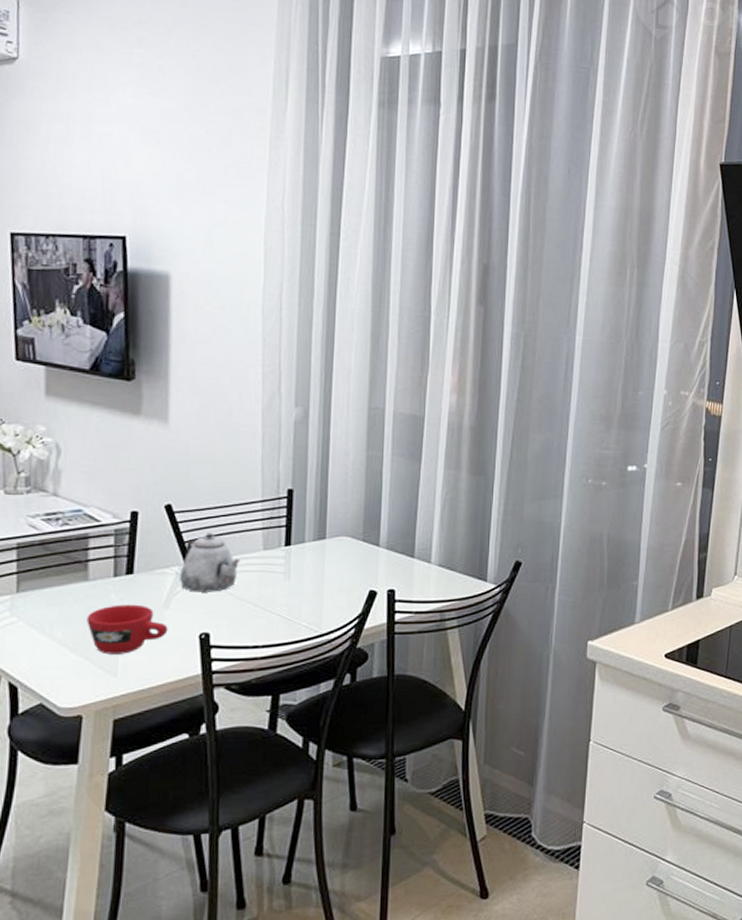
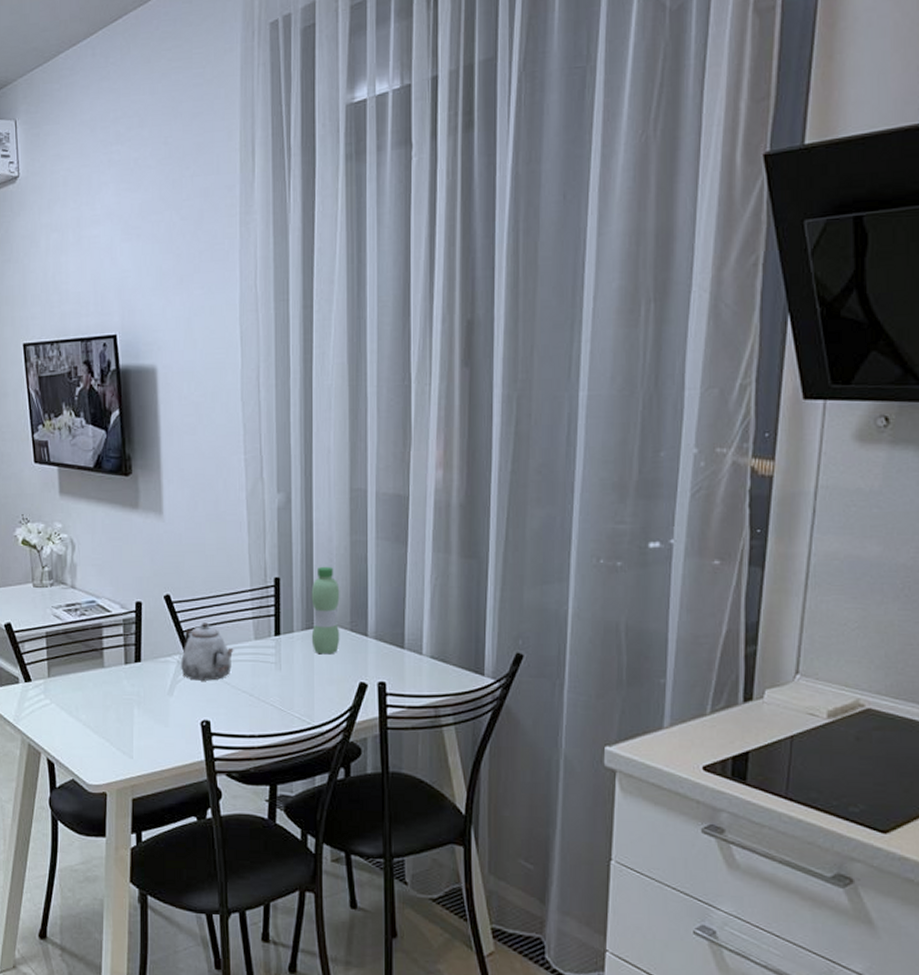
cup: present [86,604,168,655] -> none [105,690,173,738]
water bottle: none [323,479,354,564] -> present [311,566,340,655]

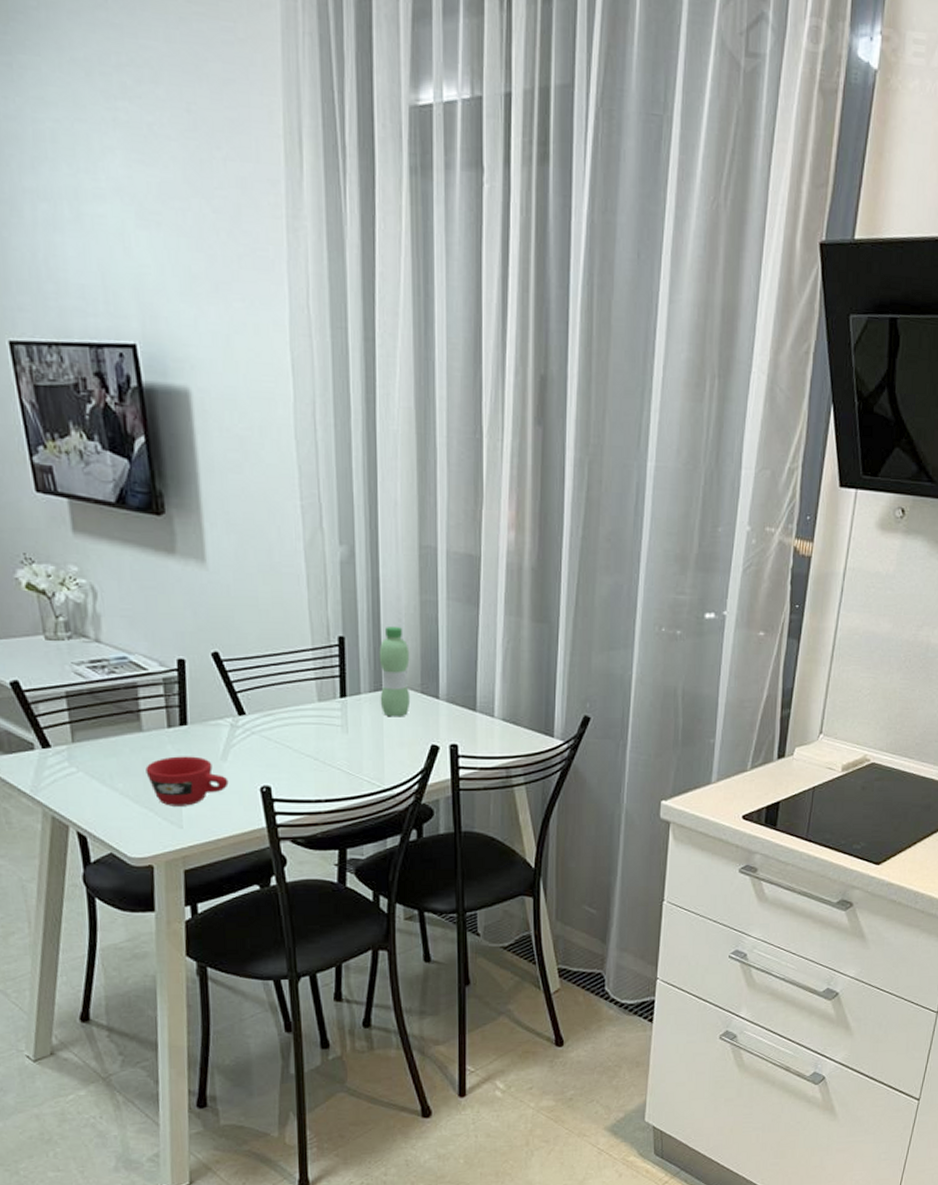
cup: none [105,690,173,738] -> present [145,756,229,806]
teapot: present [181,622,234,681] -> none [235,683,295,745]

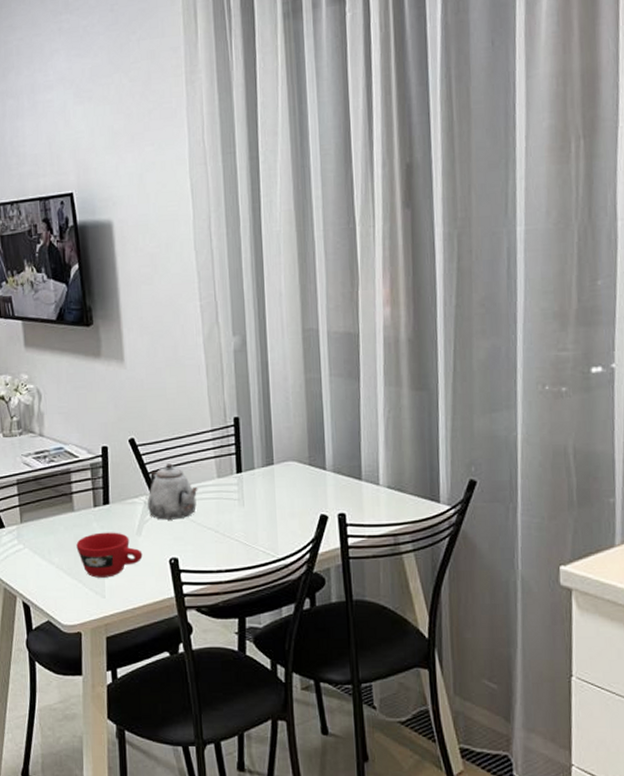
teapot: none [235,683,295,745] -> present [148,463,198,520]
water bottle: present [379,626,411,717] -> none [269,404,300,490]

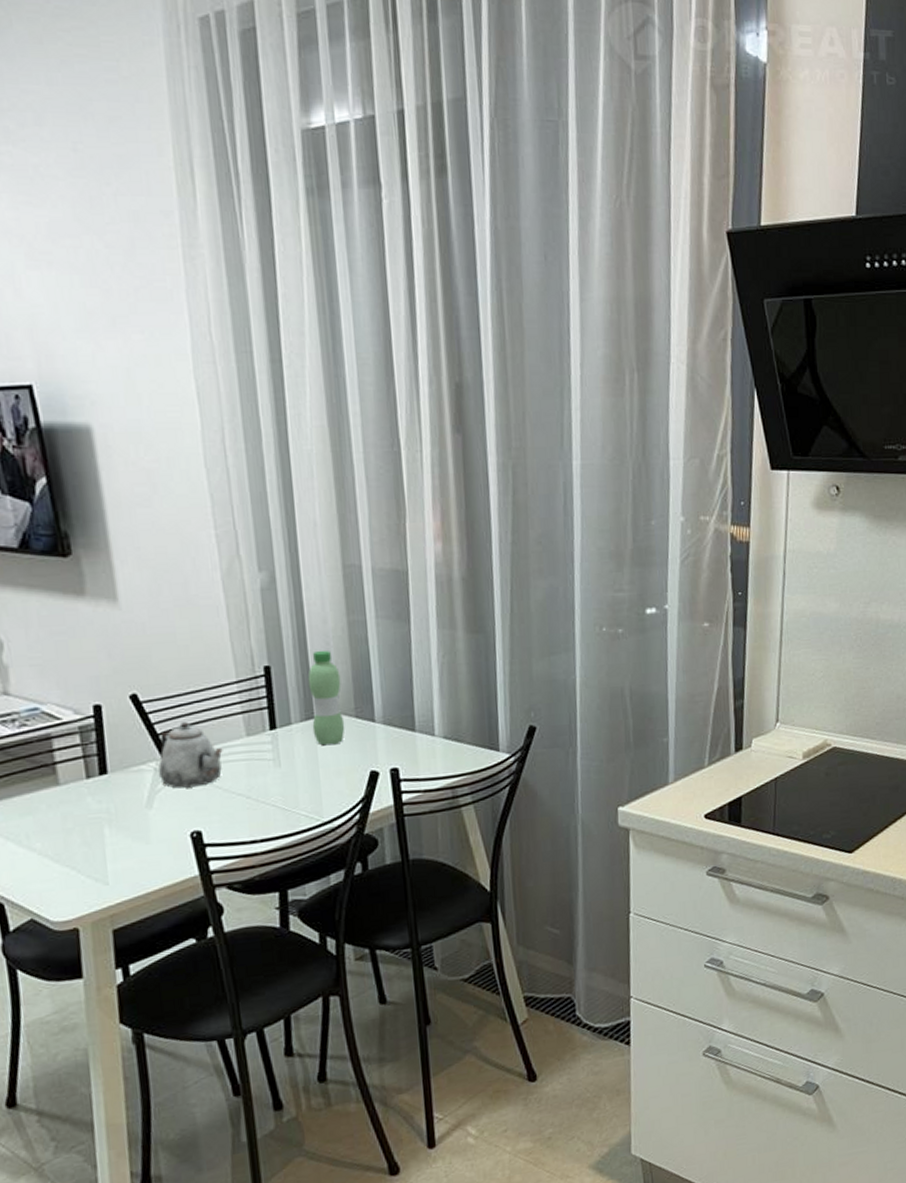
cup: present [76,532,143,578] -> none [65,806,156,863]
water bottle: none [269,404,300,490] -> present [307,650,345,746]

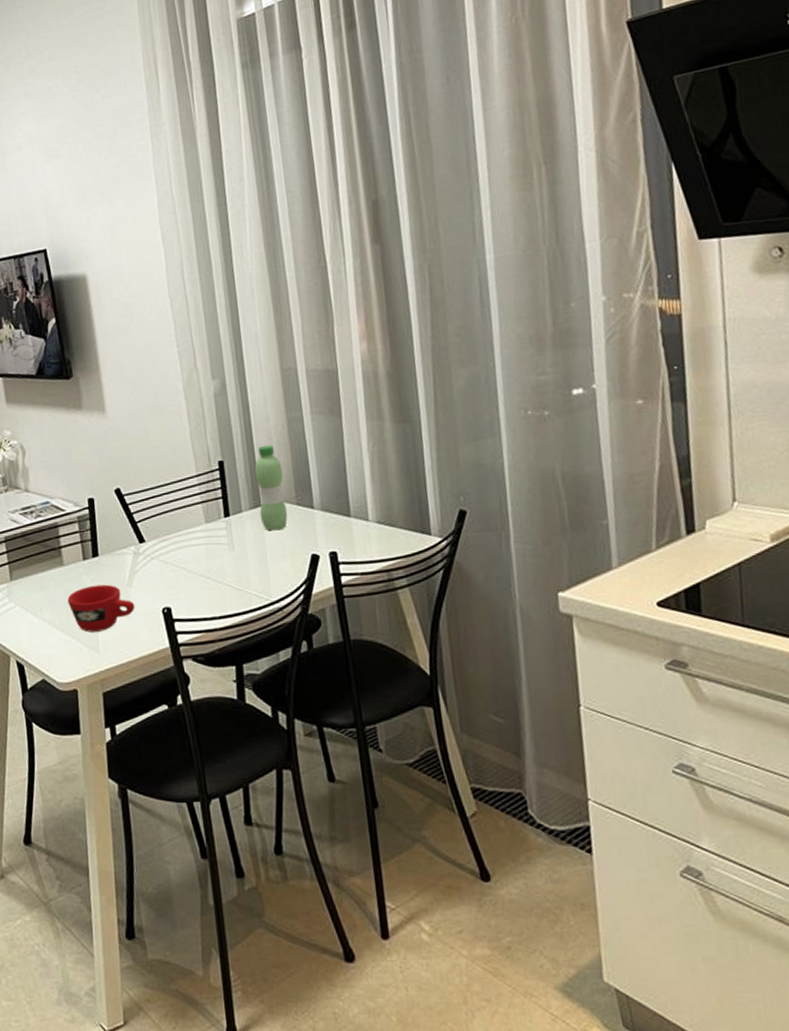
cup: none [65,806,156,863] -> present [67,584,135,633]
teapot: present [158,722,223,789] -> none [137,511,187,569]

